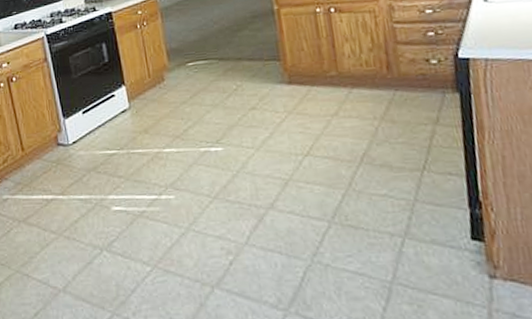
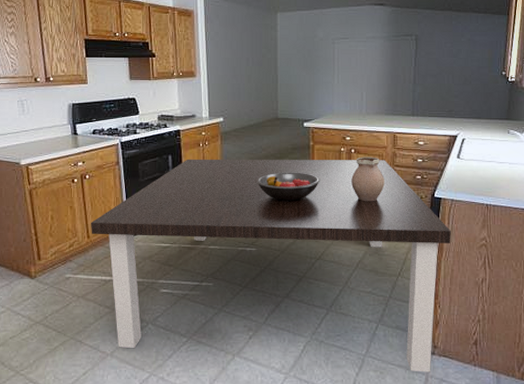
dining table: none [23,16,495,305] -> present [90,159,451,373]
fruit bowl: none [212,45,295,84] -> present [256,172,320,201]
pitcher: none [335,14,384,75] -> present [351,157,385,202]

